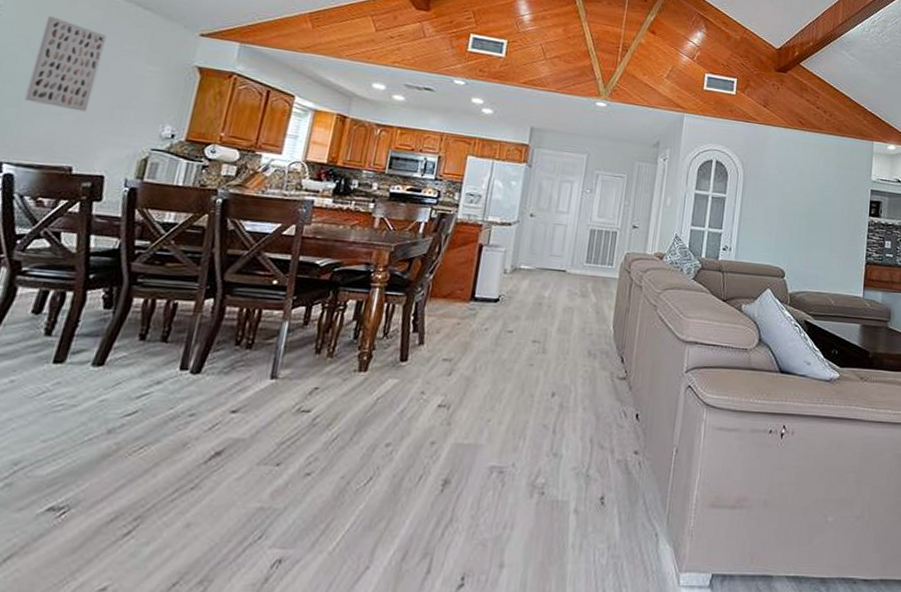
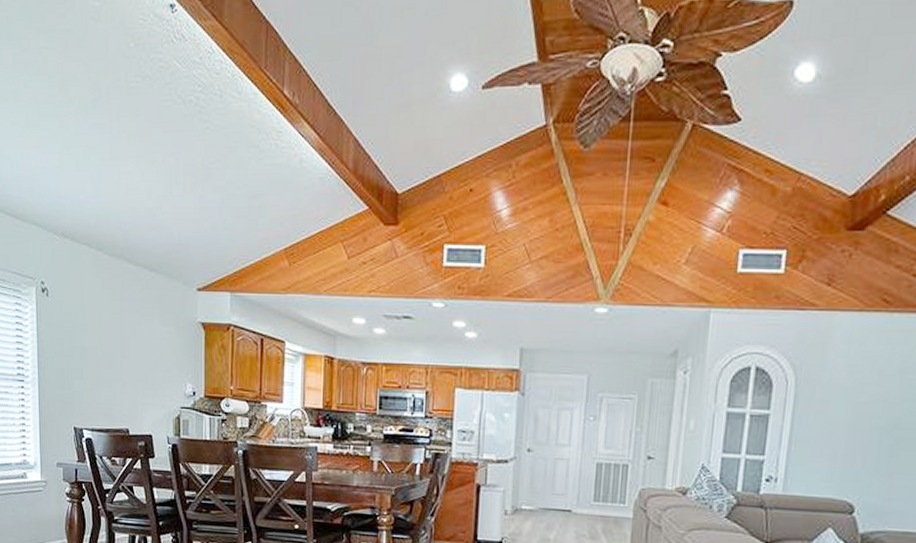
wall art: present [24,16,107,112] -> none [83,291,129,378]

